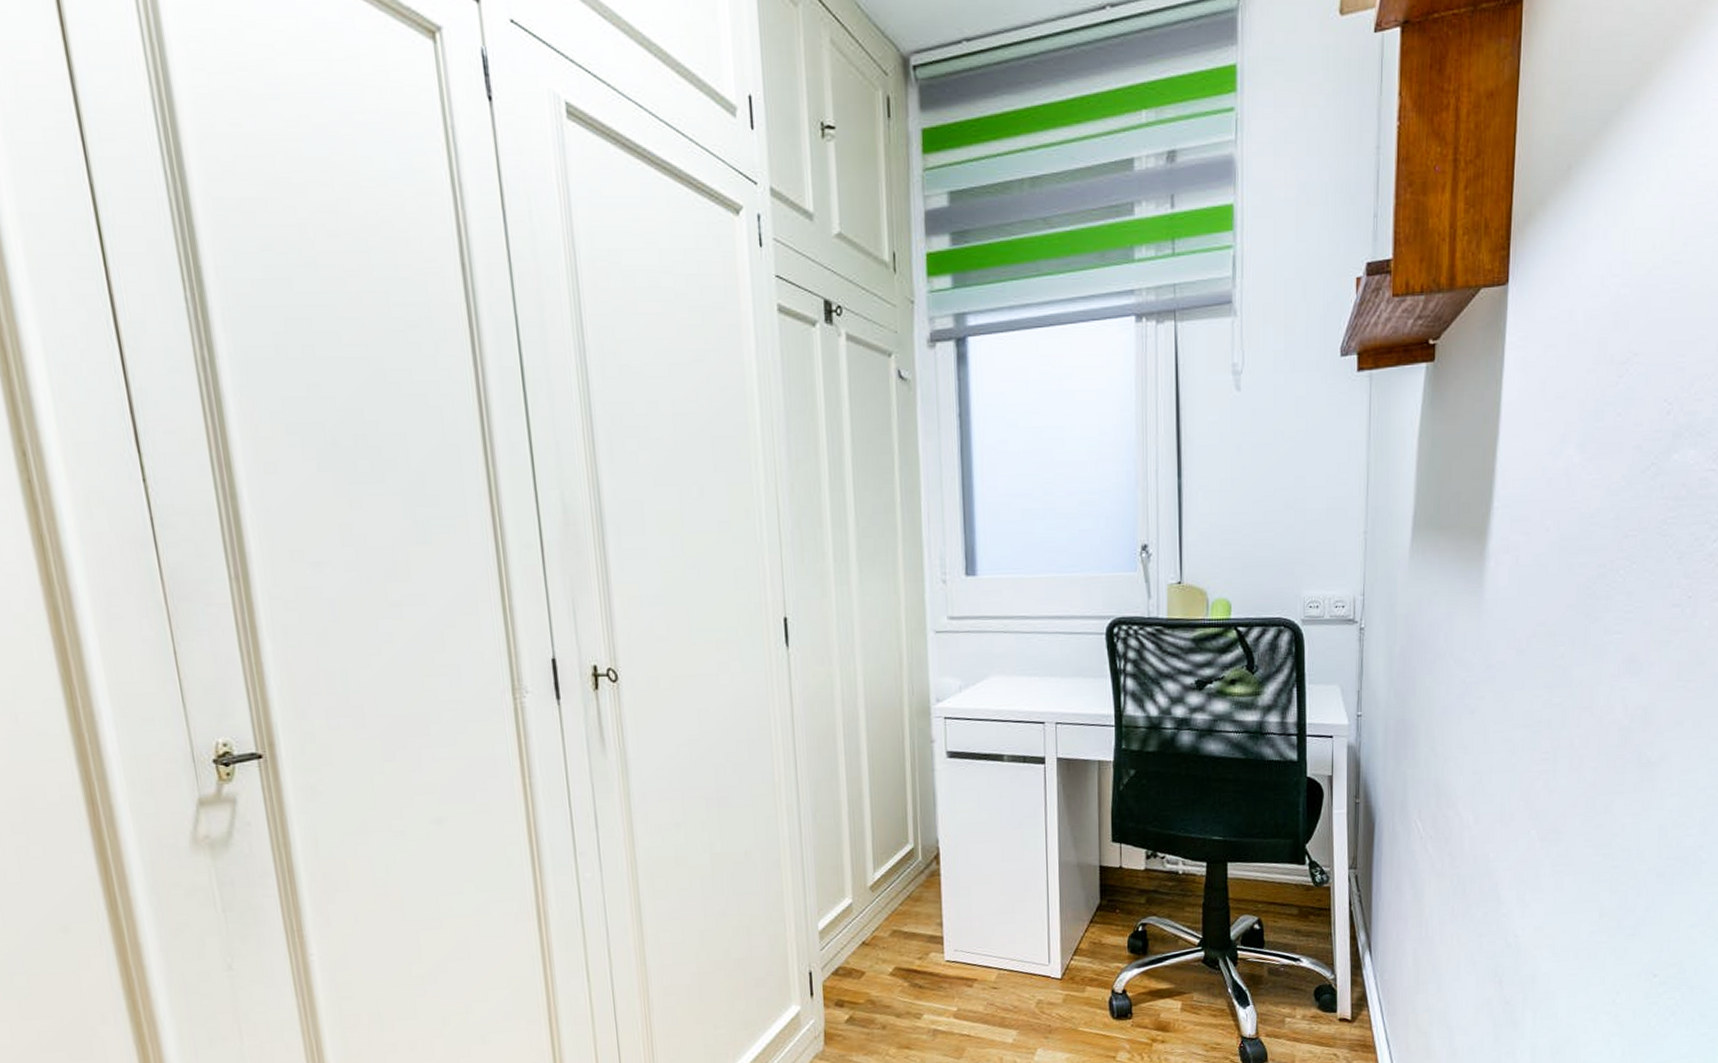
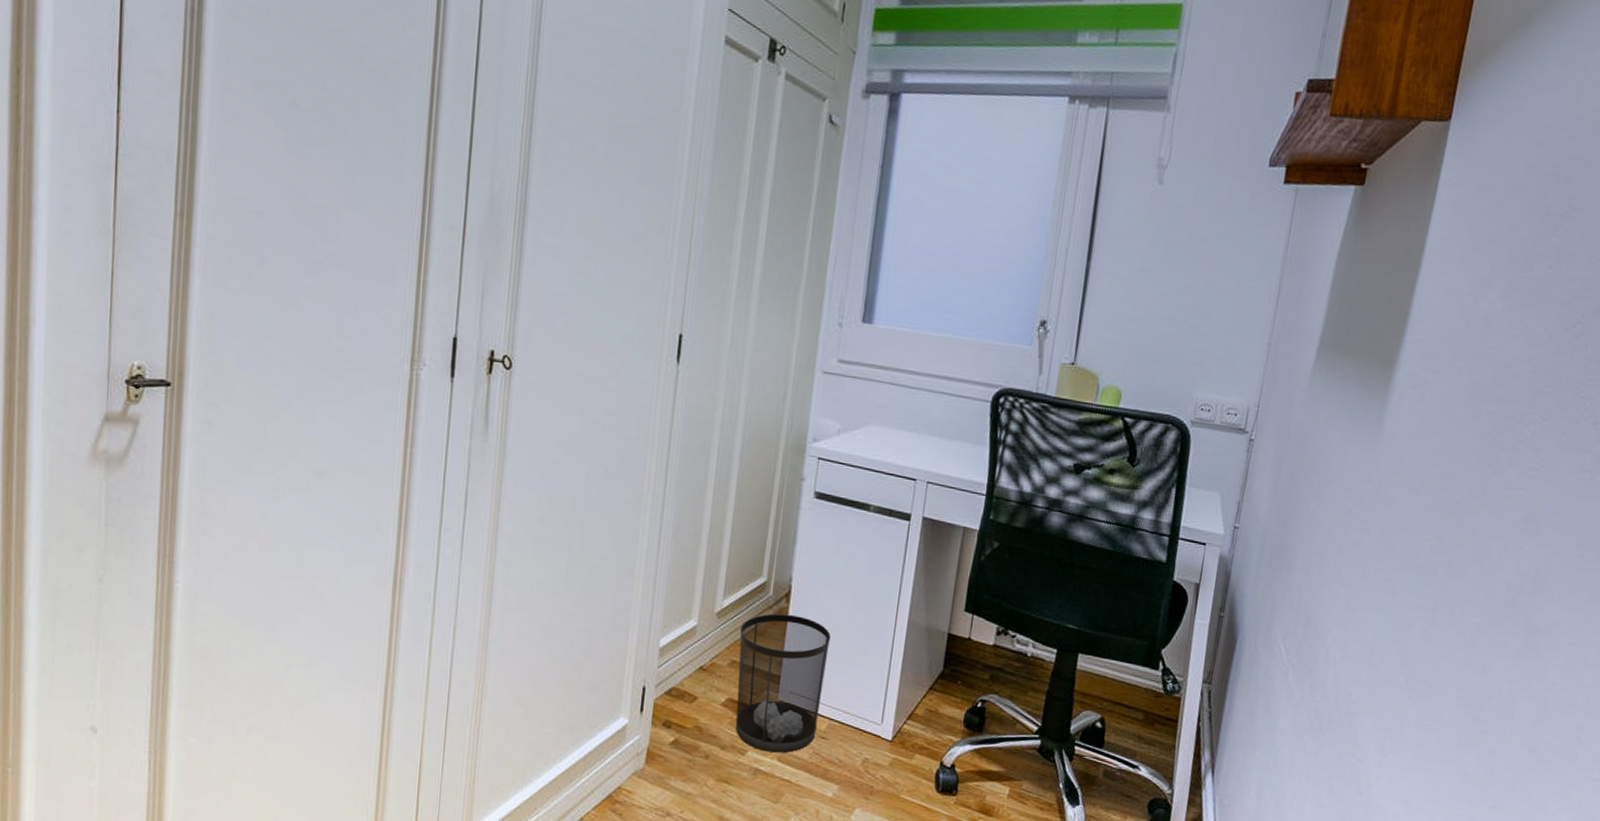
waste bin: none [896,875,987,1012] -> present [735,613,831,754]

